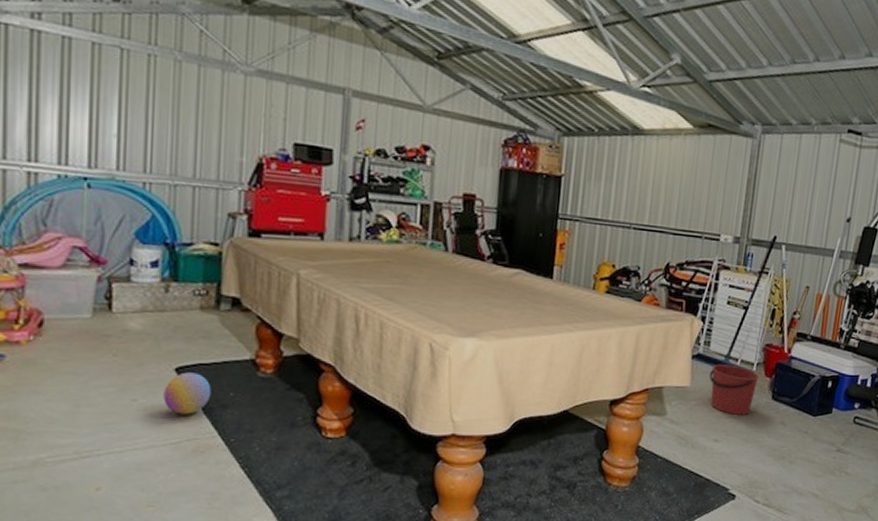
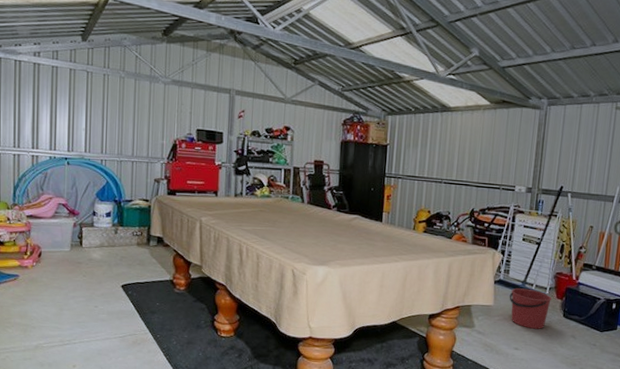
ball: present [163,372,212,415] -> none [114,288,145,318]

